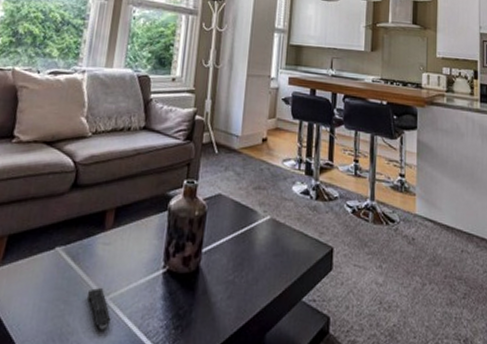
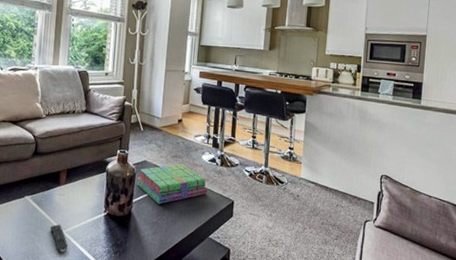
stack of books: none [207,197,300,255] -> present [136,163,208,204]

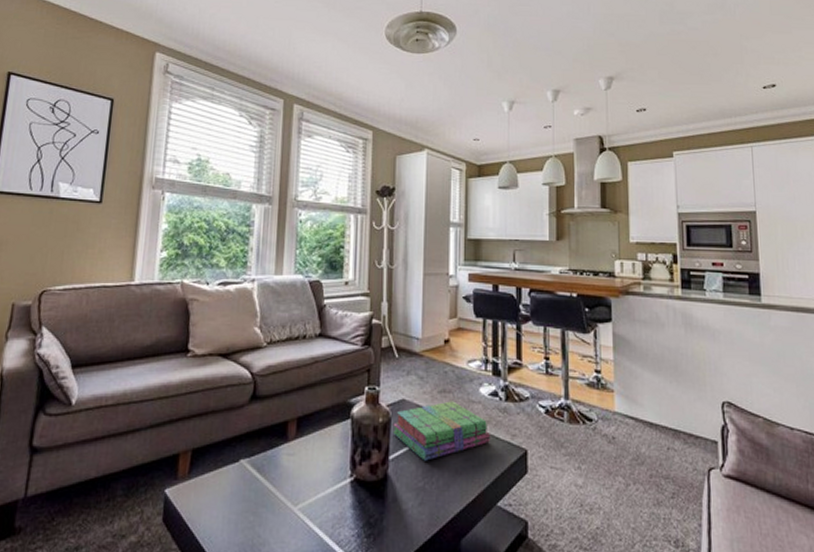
remote control: present [50,224,68,253] -> none [275,498,301,540]

